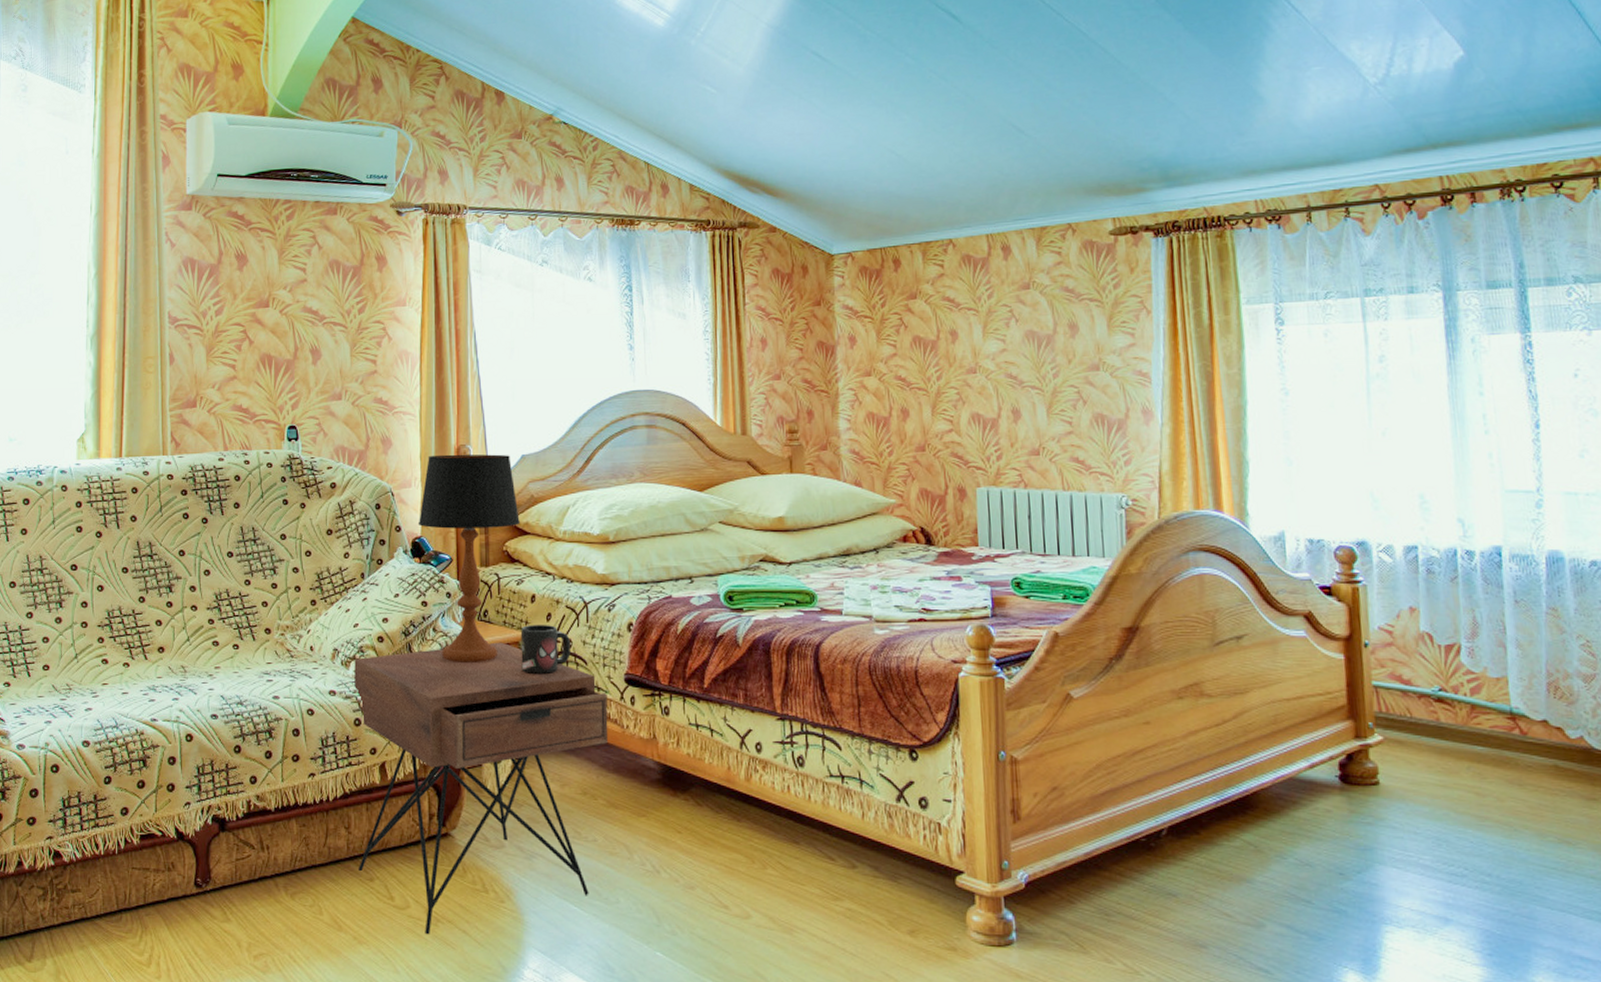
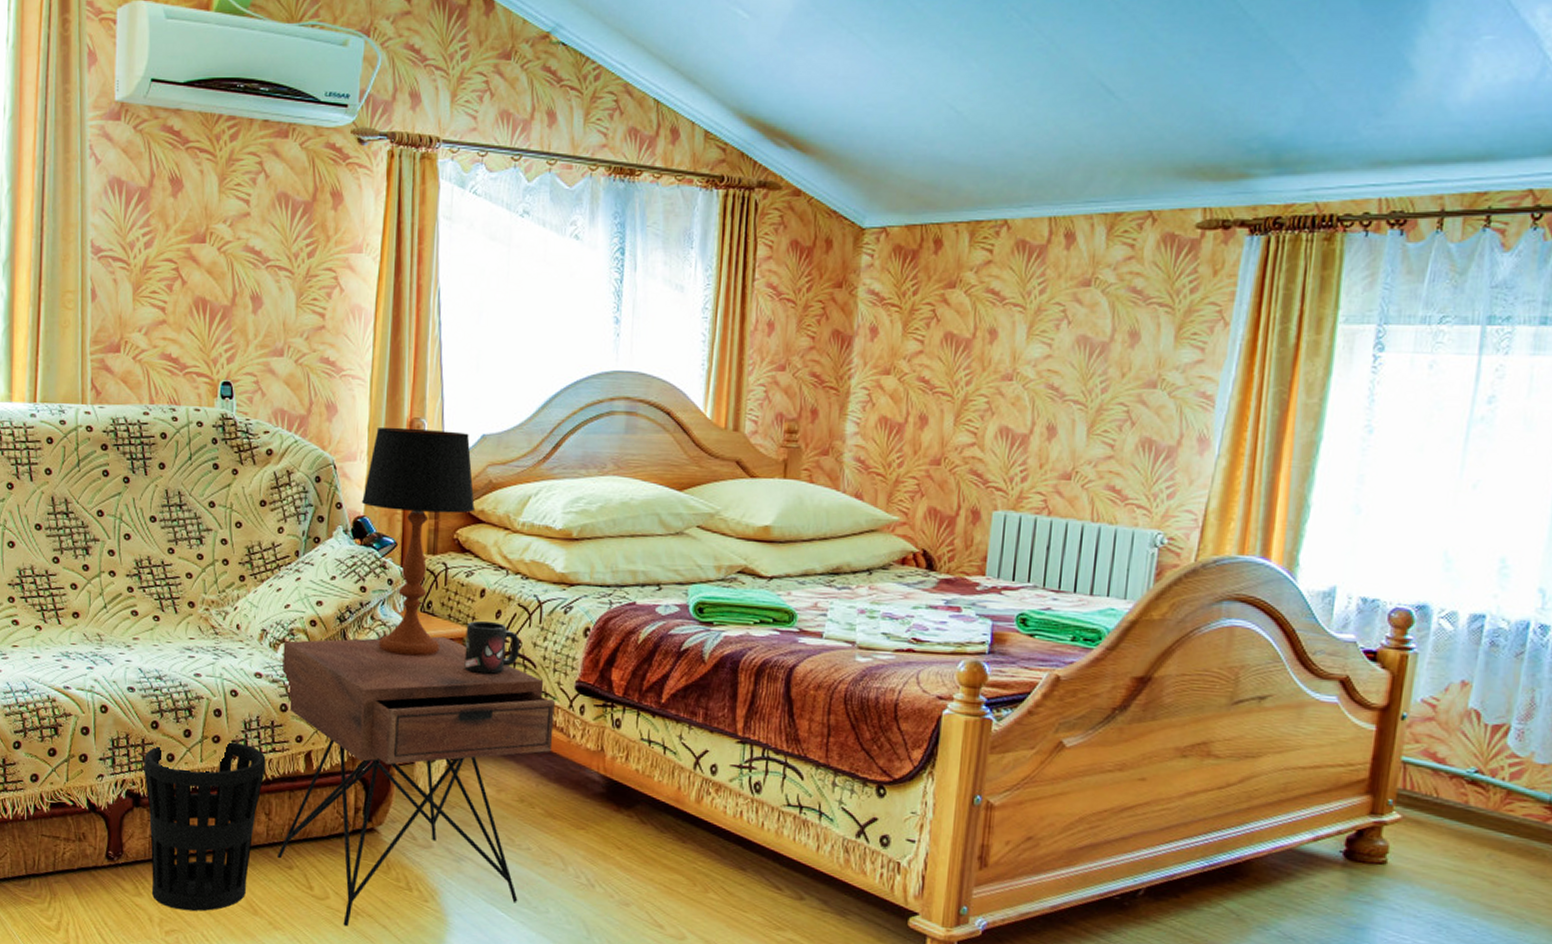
wastebasket: none [228,759,343,933] -> present [144,742,266,911]

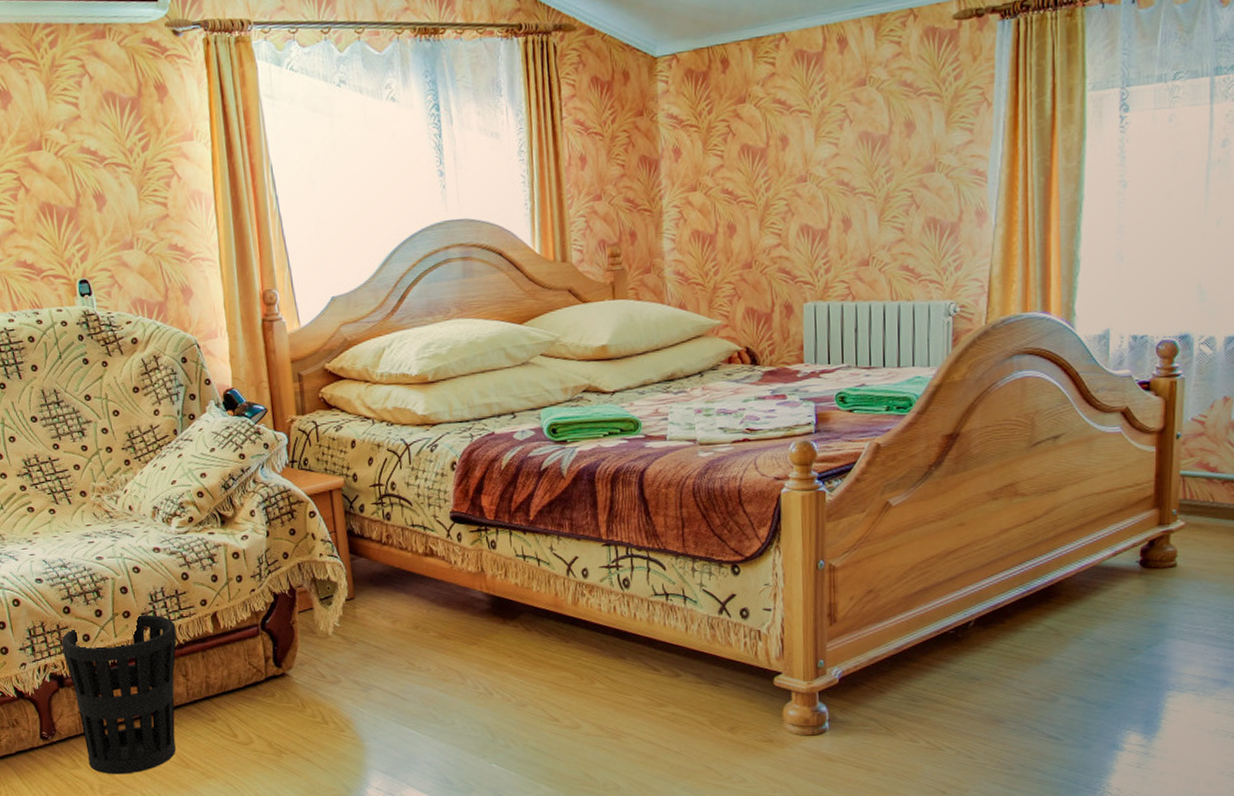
nightstand: present [278,636,555,927] -> none [175,489,437,765]
table lamp: present [361,426,475,657] -> none [227,297,334,512]
mug: present [464,620,520,675] -> none [343,468,395,519]

